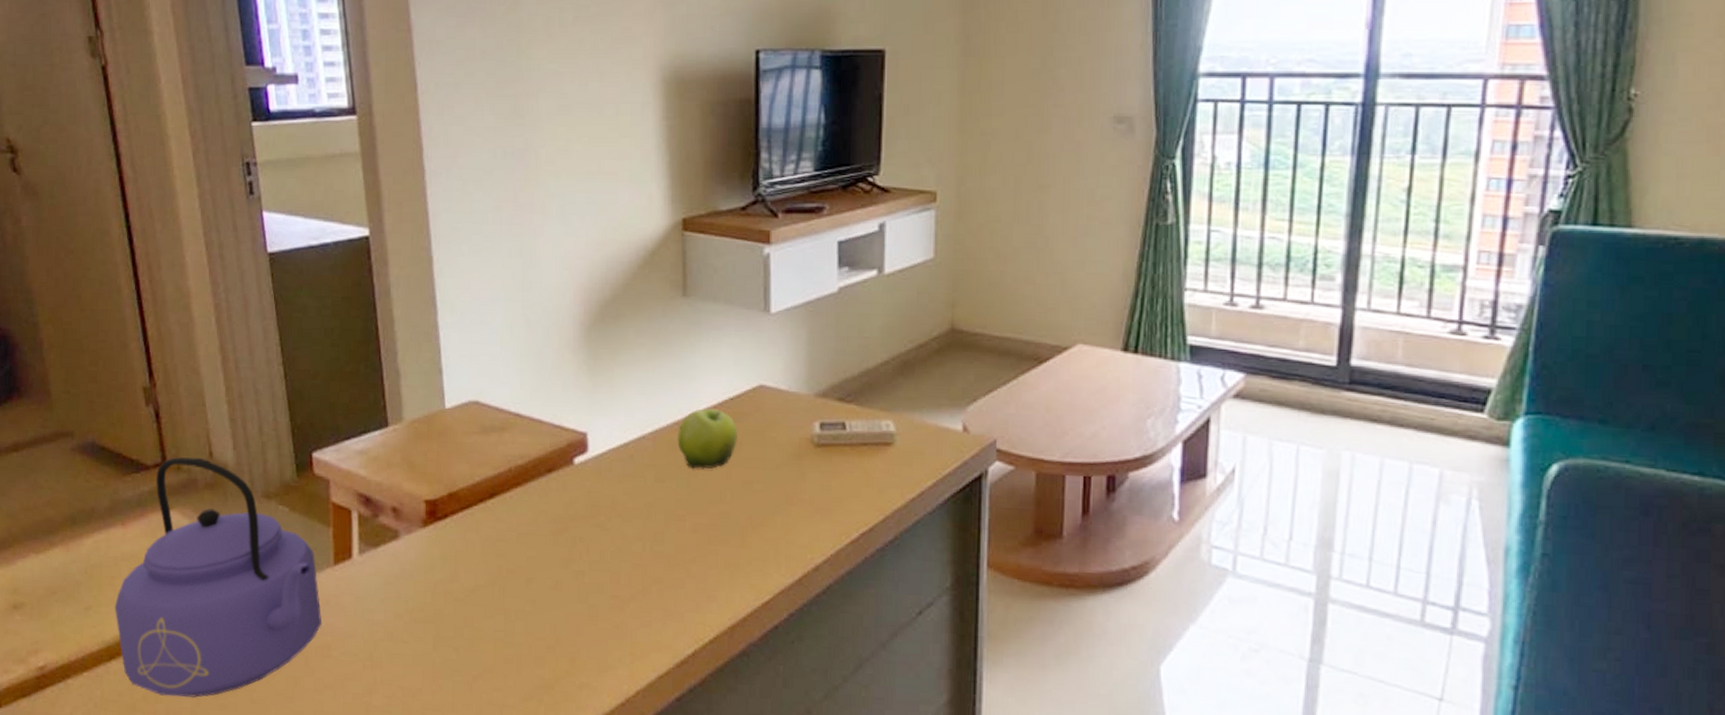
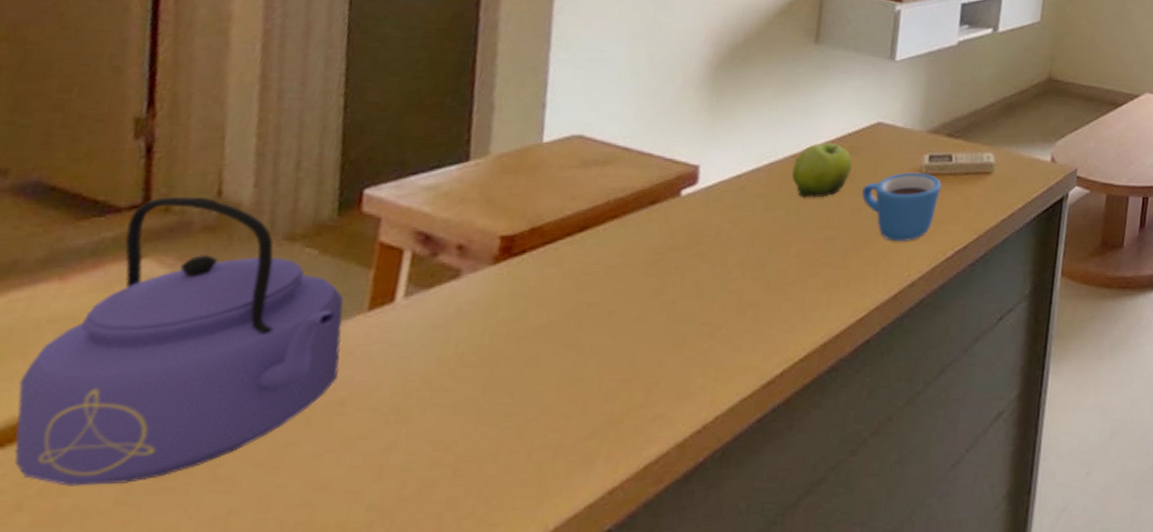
mug: none [751,442,837,520] -> present [862,172,942,241]

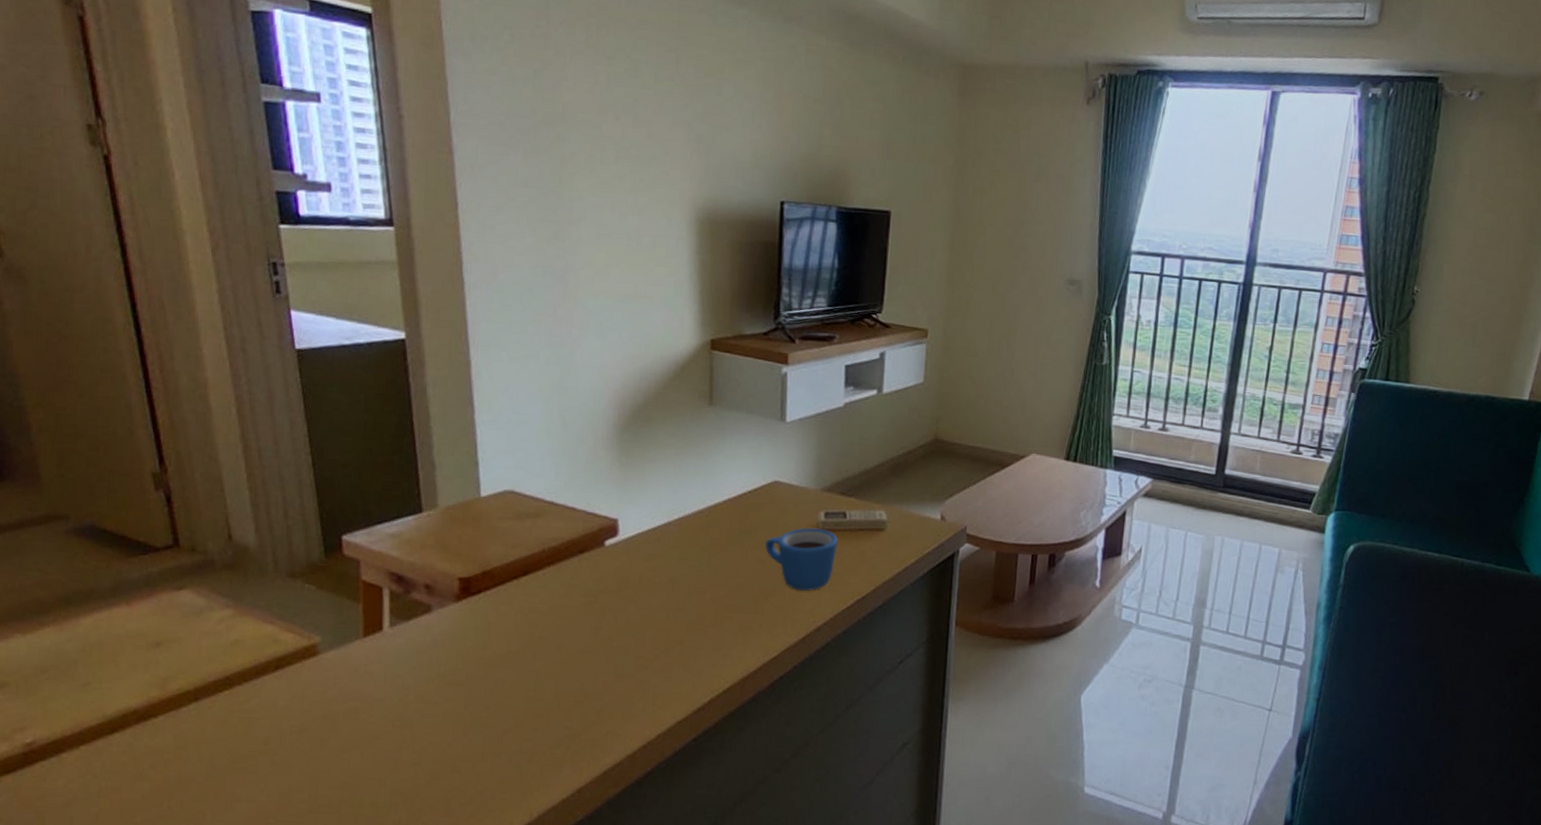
kettle: present [14,196,344,486] -> none [117,539,351,764]
fruit: present [791,143,853,198] -> none [700,500,754,550]

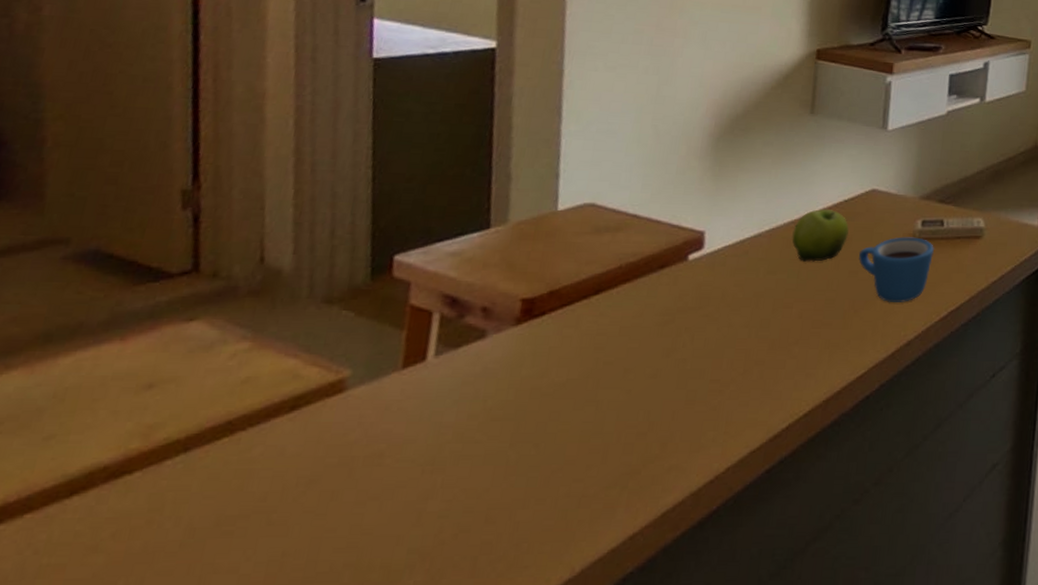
fruit: none [700,500,754,550] -> present [792,209,849,262]

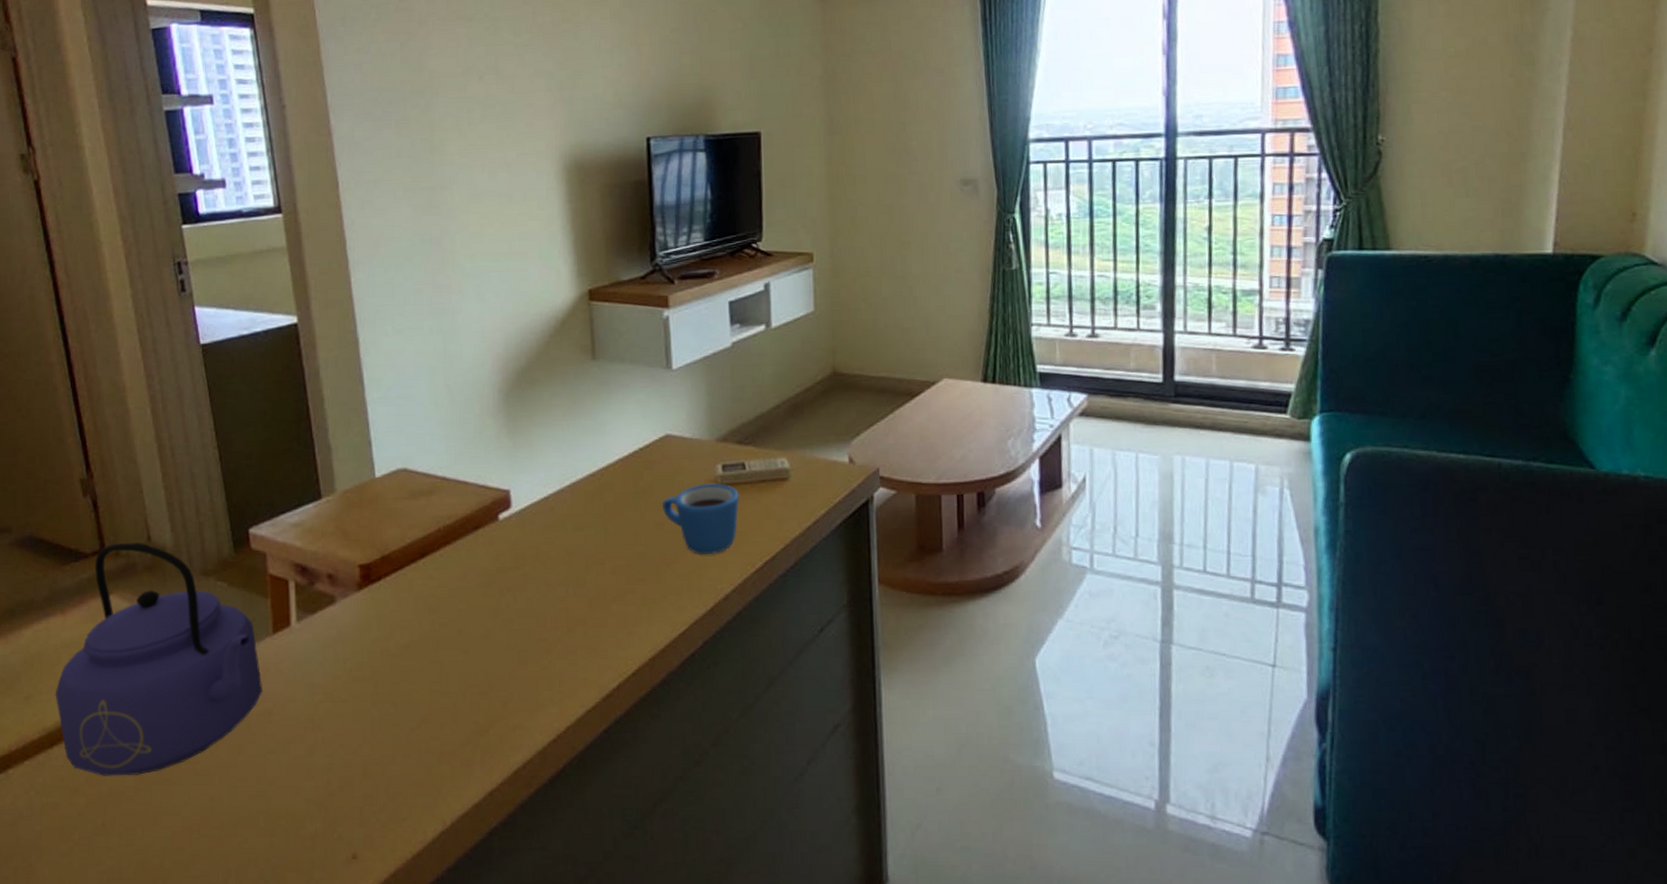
kettle: none [88,263,380,530] -> present [55,542,263,776]
fruit: present [792,209,849,262] -> none [593,459,648,516]

